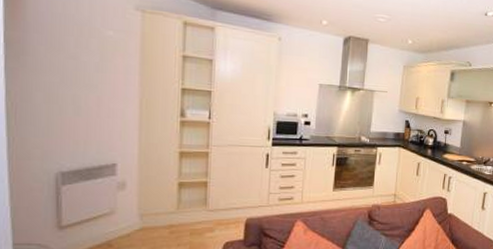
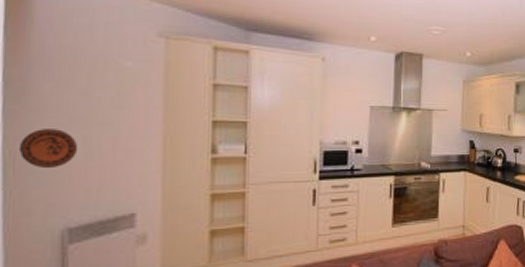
decorative plate: none [20,86,69,121] -> present [20,129,78,169]

